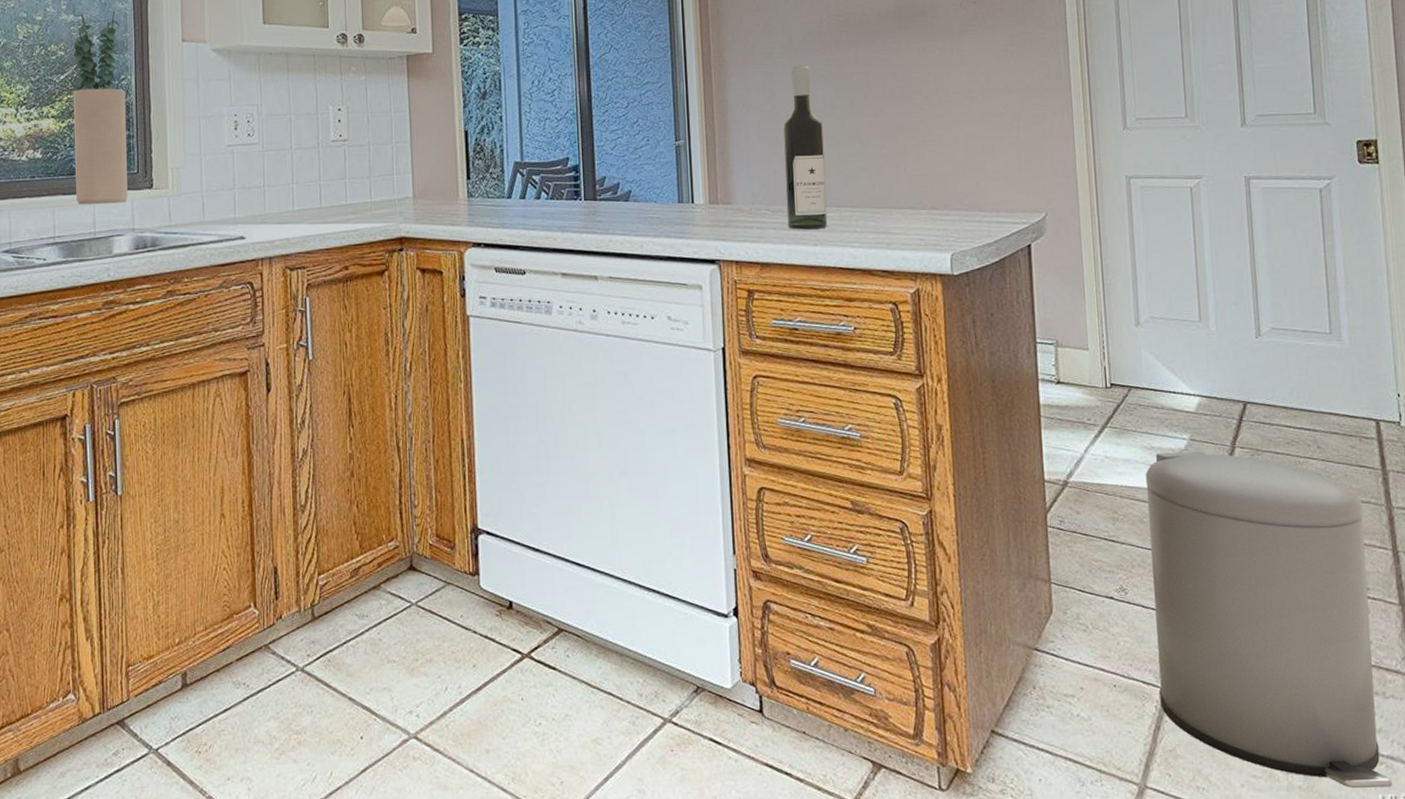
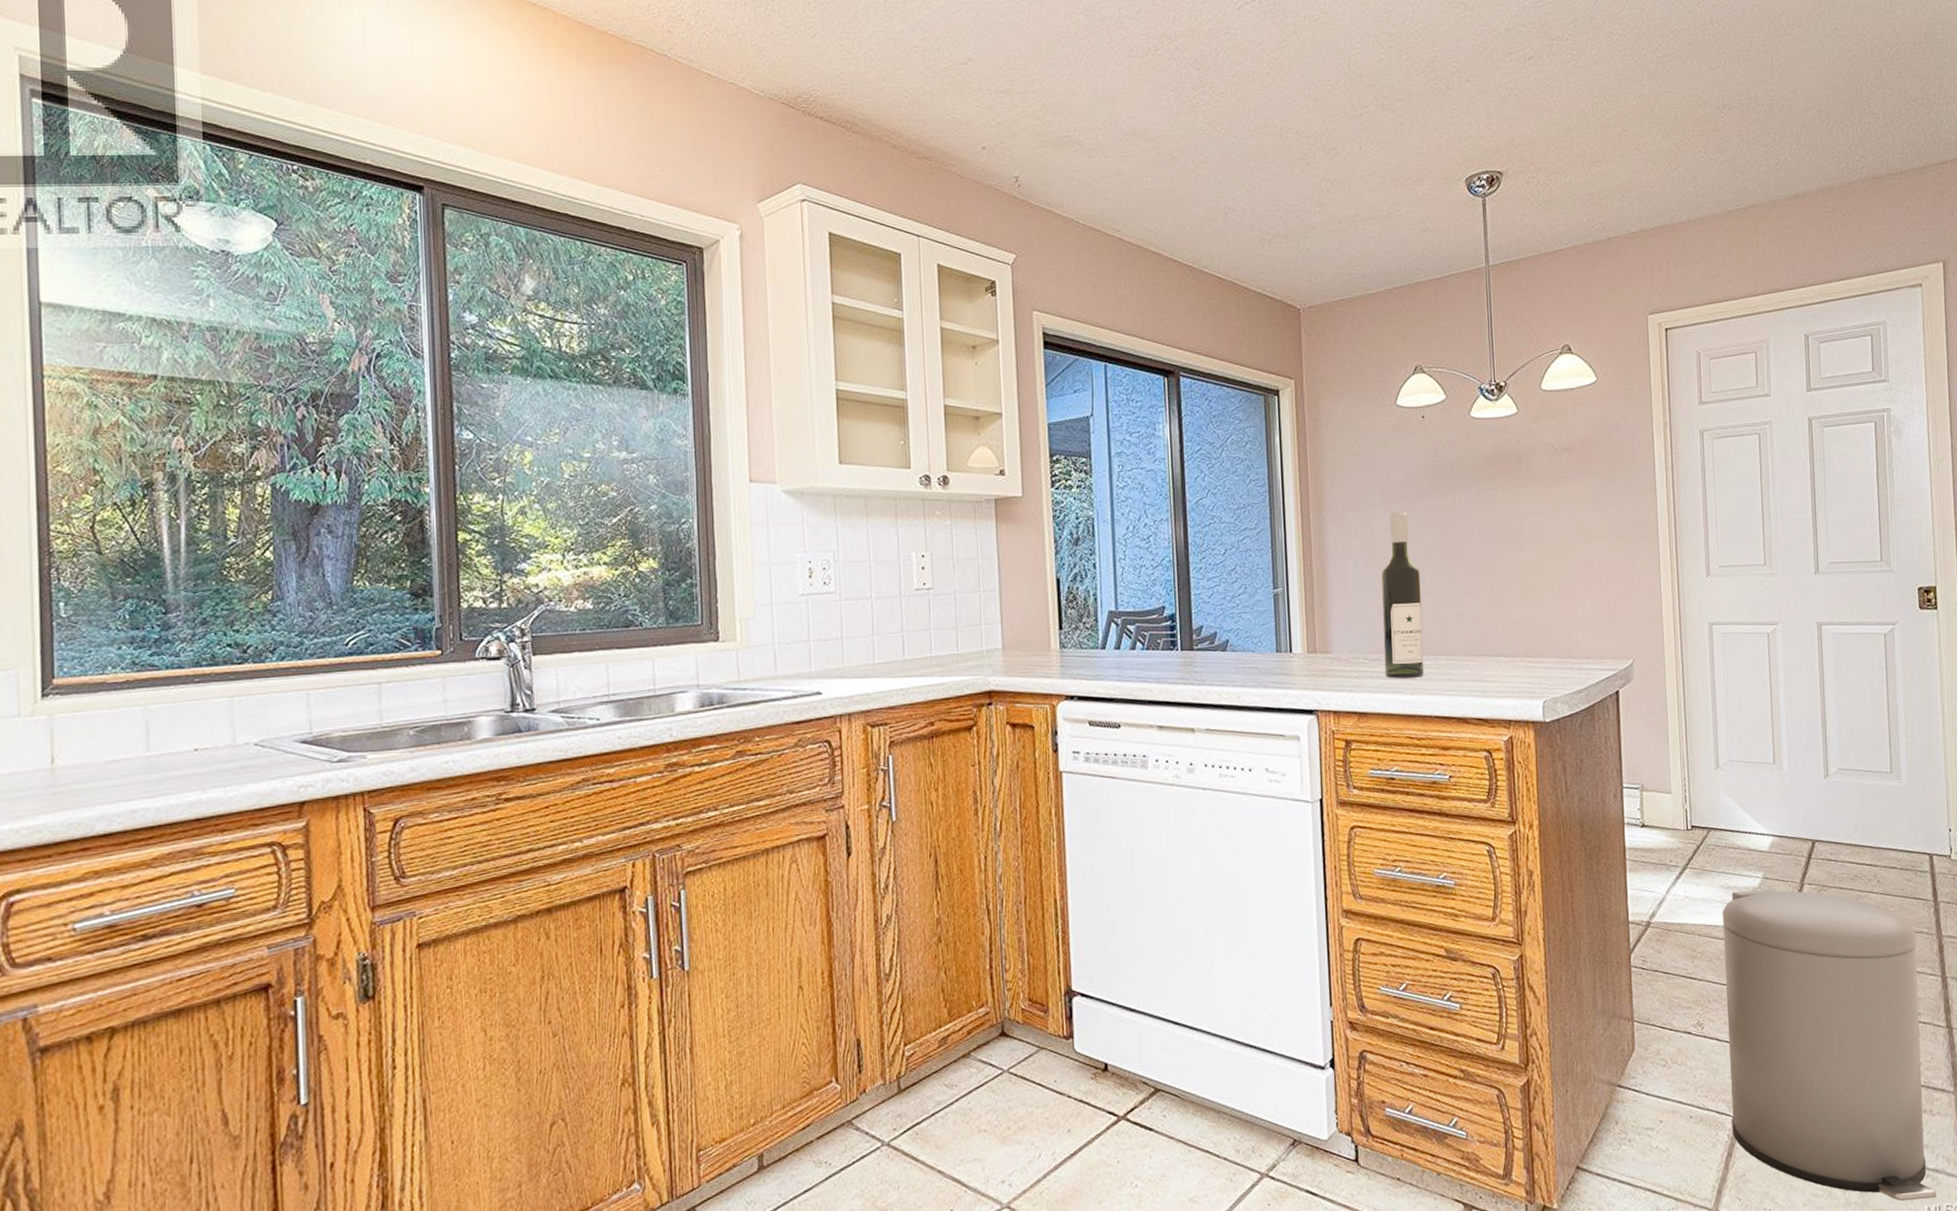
vase: present [73,11,128,205] -> none [627,448,691,660]

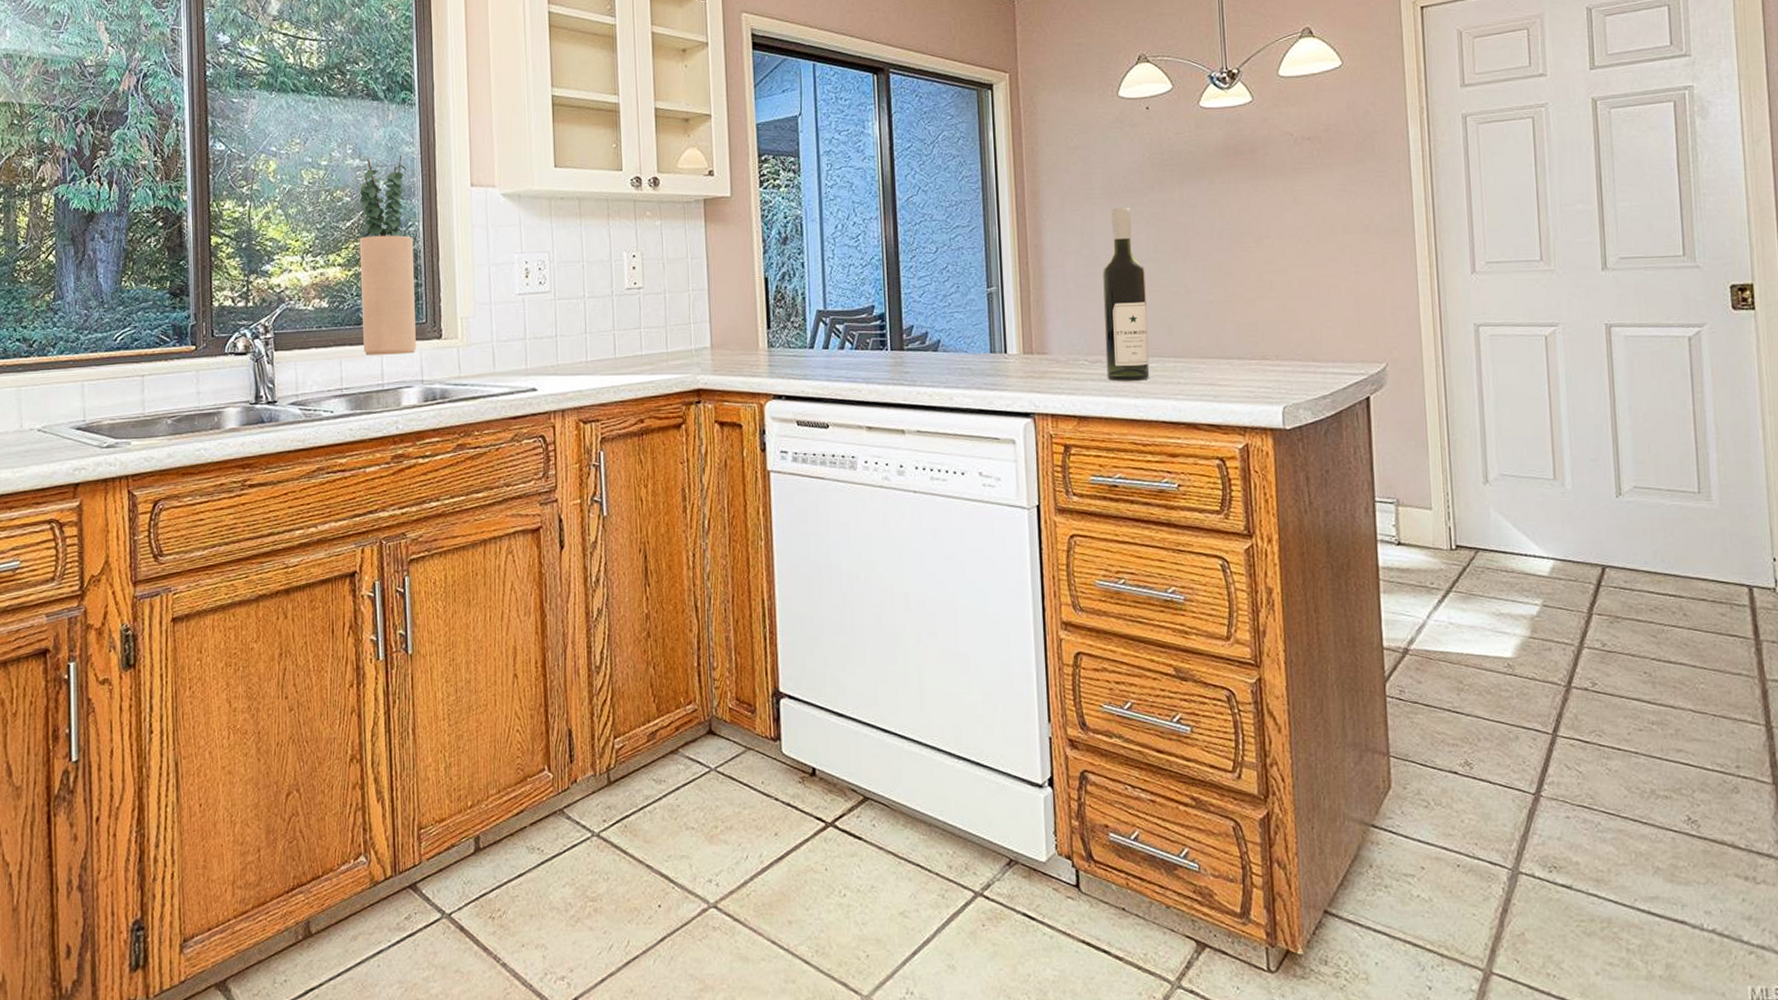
vase: none [627,448,691,660] -> present [359,155,416,356]
pedal bin: present [1722,889,1937,1201] -> none [1493,618,1763,978]

